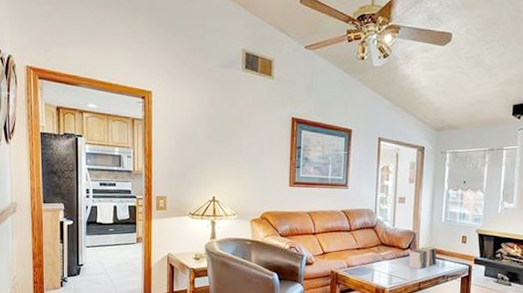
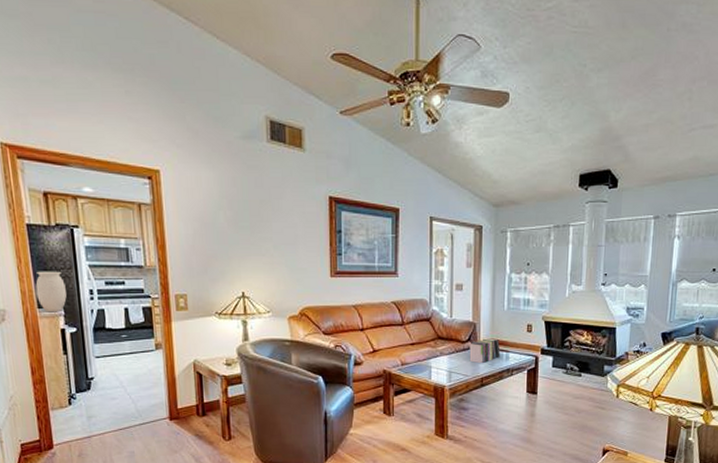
decorative vase: none [43,172,67,207] -> present [35,271,67,312]

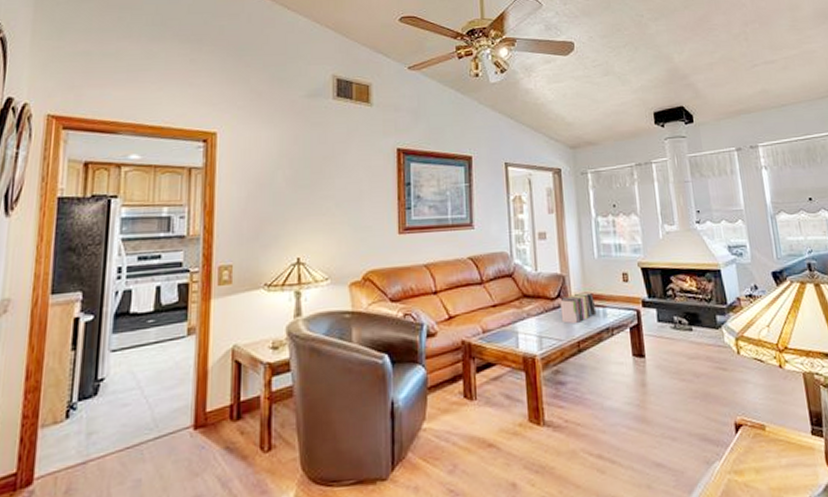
decorative vase: present [35,271,67,312] -> none [52,248,90,299]

